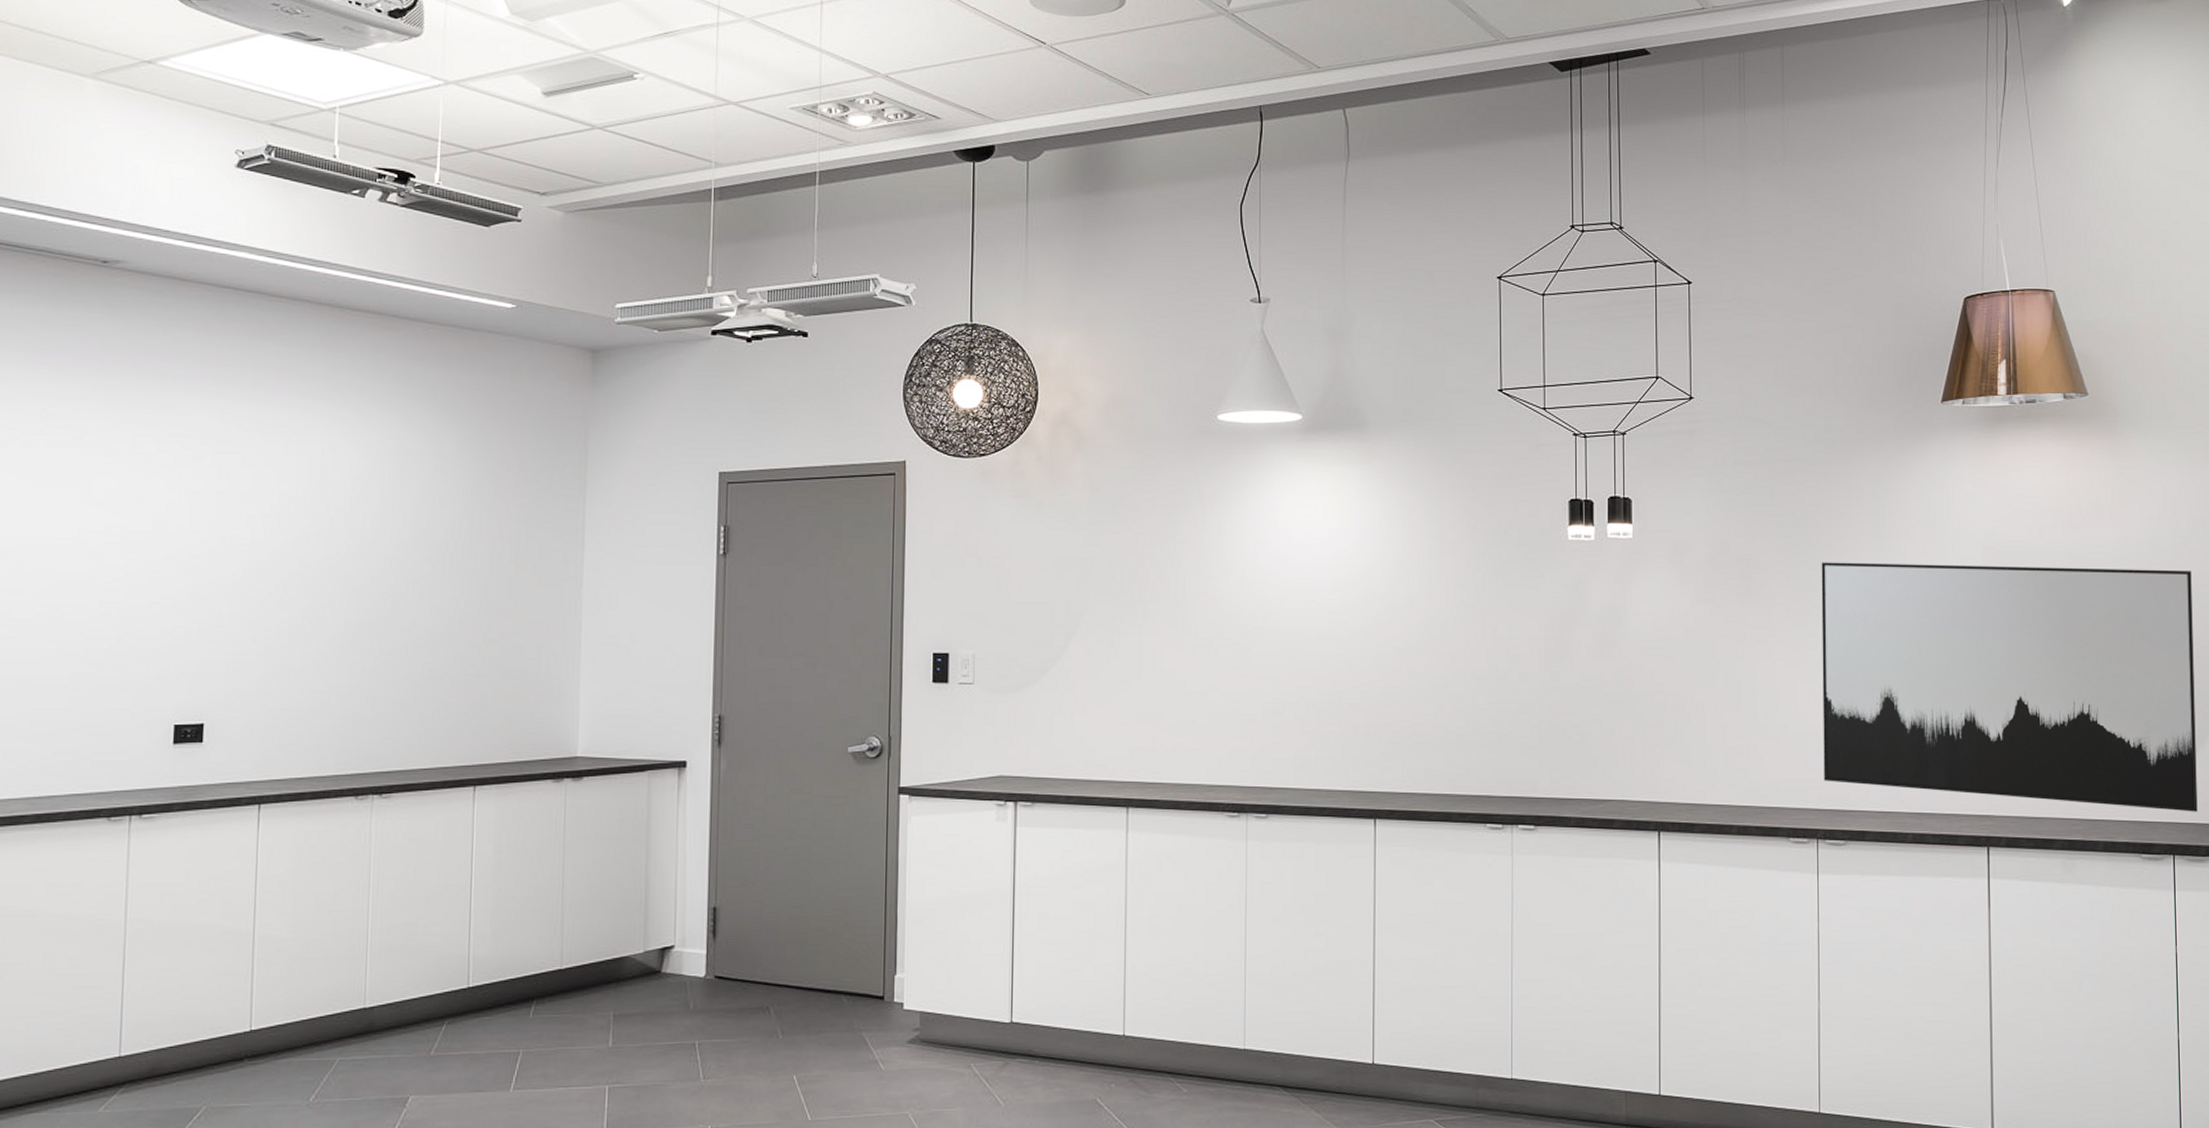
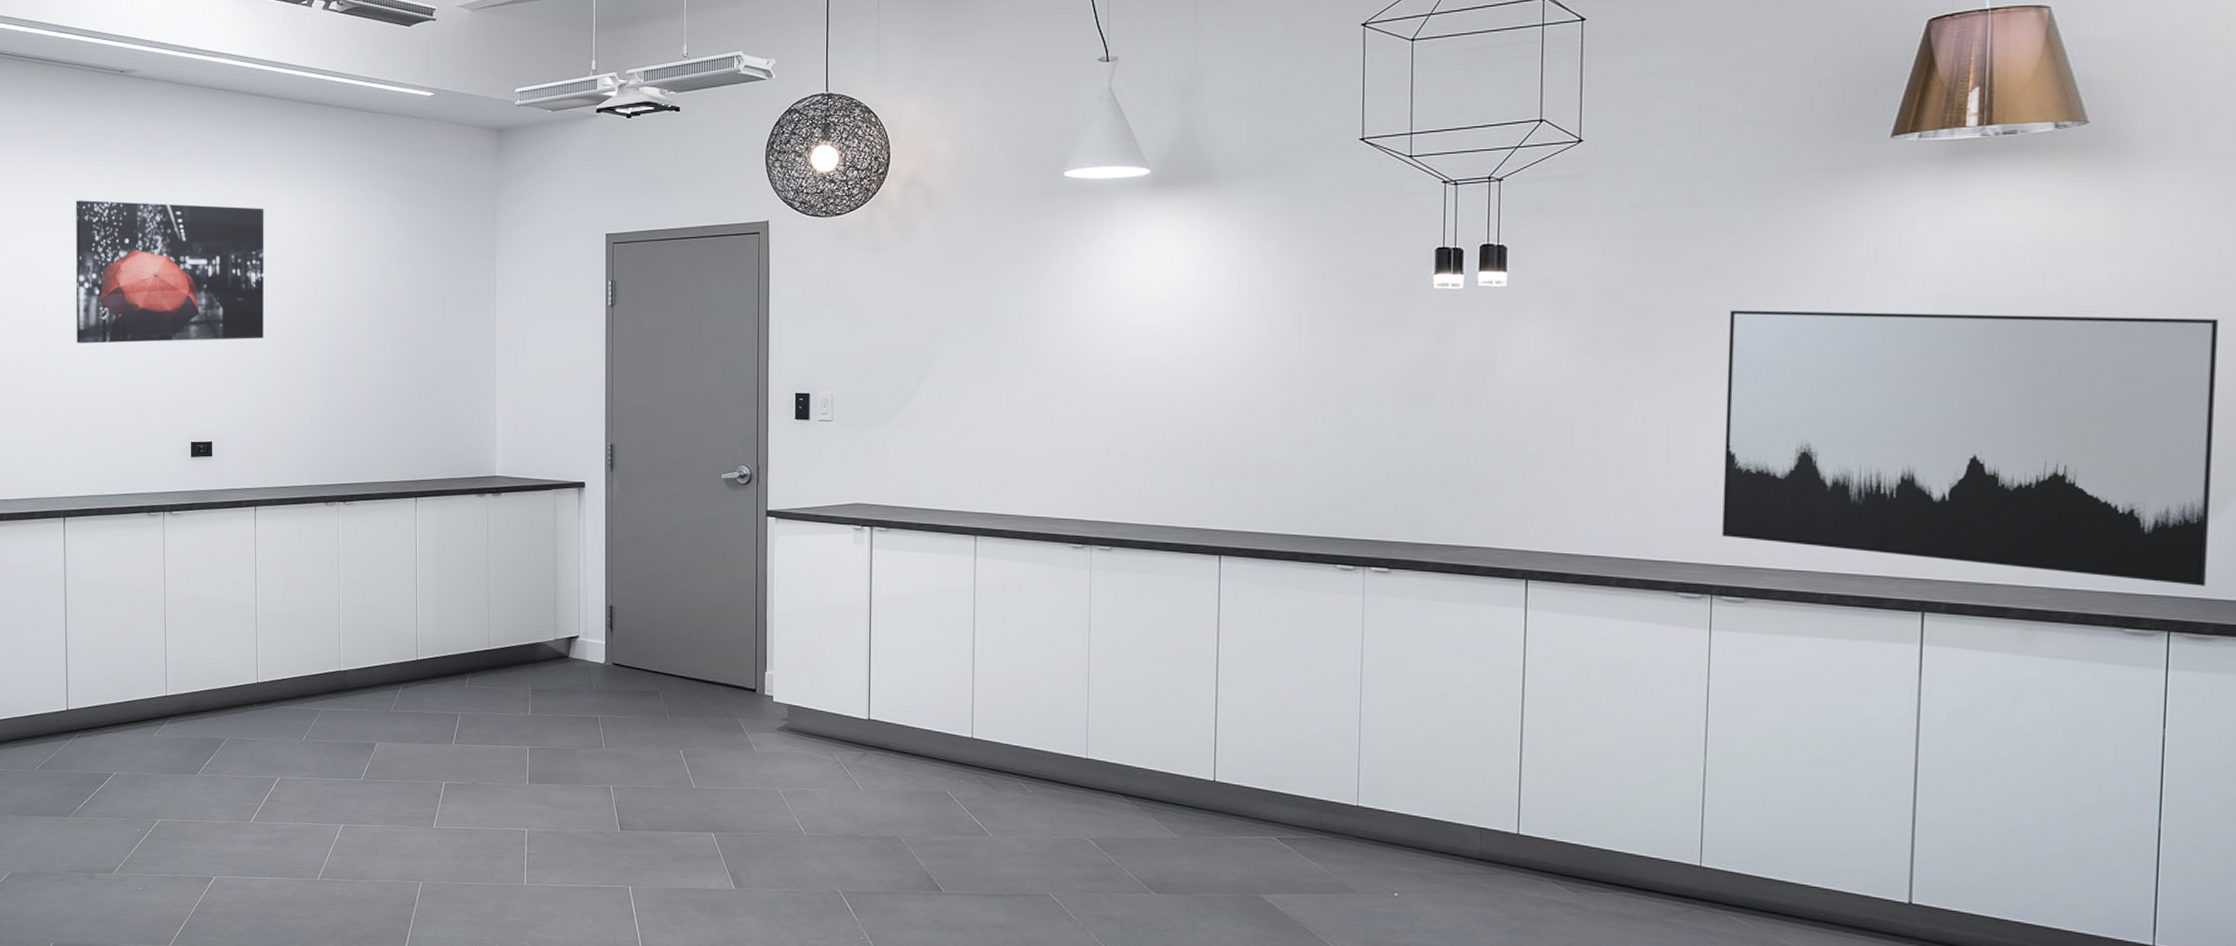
wall art: none [17,419,290,601] -> present [75,200,265,344]

